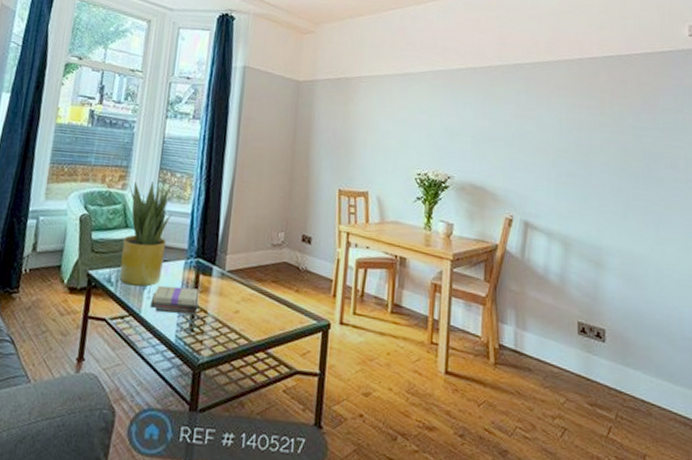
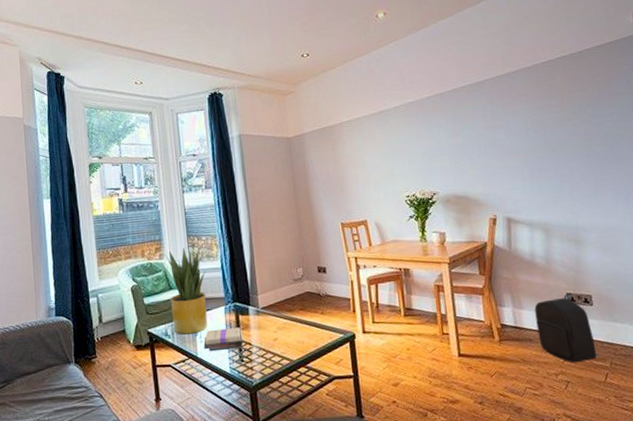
backpack: none [539,321,604,408] -> present [534,292,599,363]

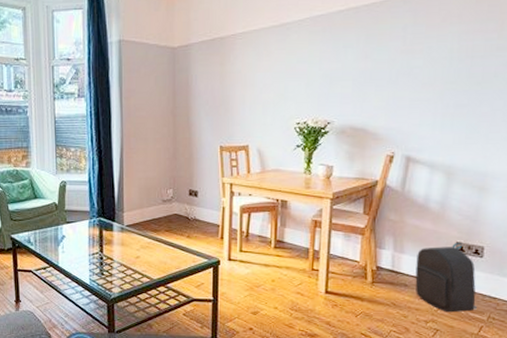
planter: present [165,245,208,336] -> none [31,156,72,245]
books: present [203,327,243,352] -> none [65,241,105,263]

